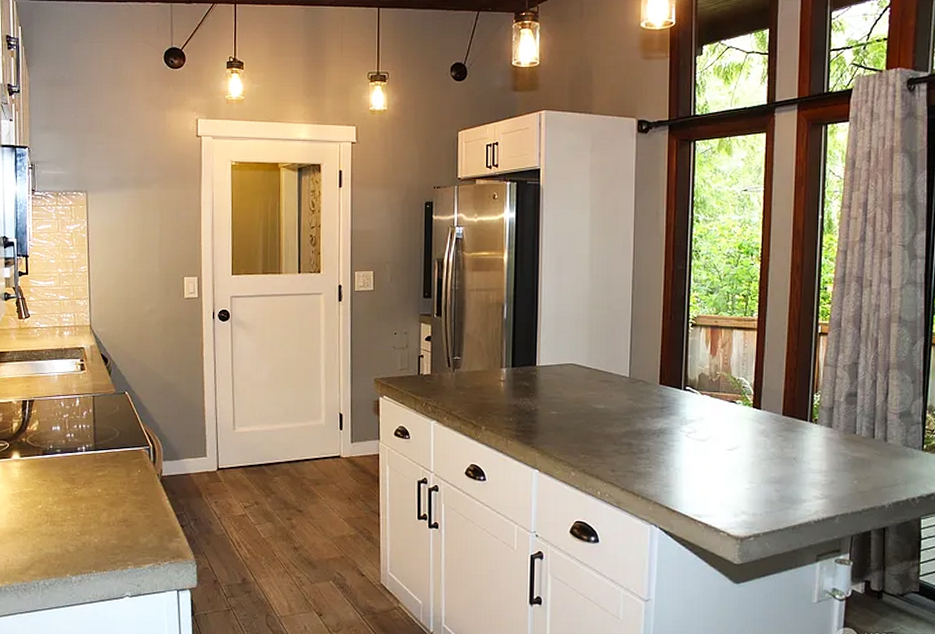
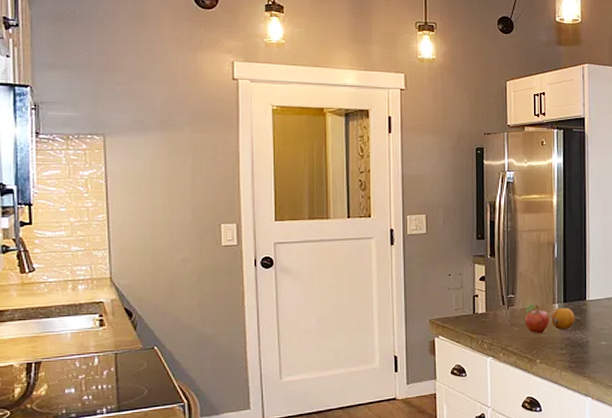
fruit: none [470,367,496,399] -> present [524,303,549,334]
fruit: none [499,372,524,396] -> present [552,307,575,330]

